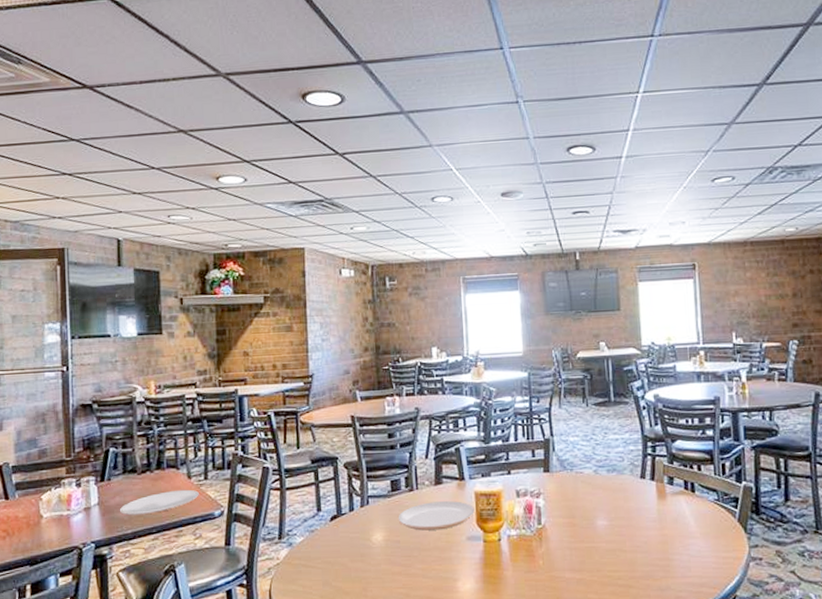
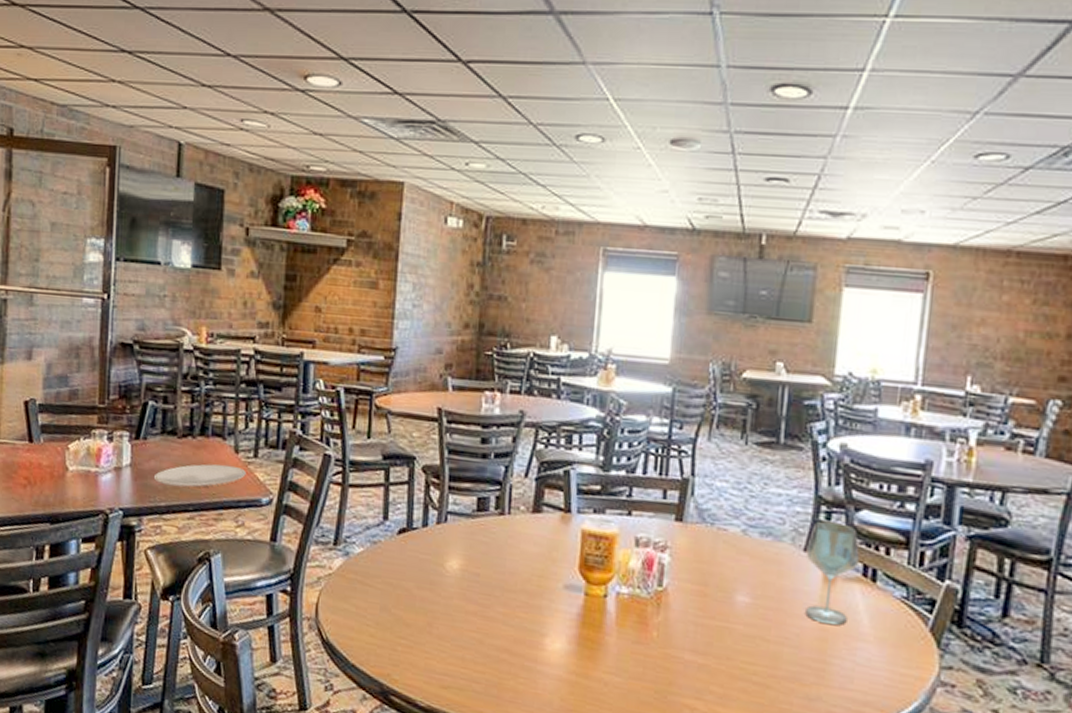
plate: present [398,501,475,531] -> none [480,532,579,570]
wine glass: none [642,453,680,531] -> present [805,520,860,625]

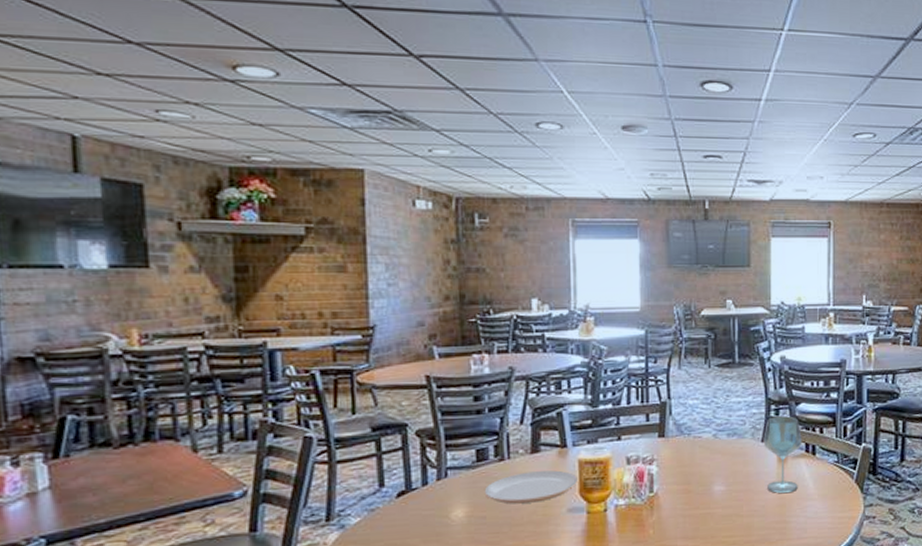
plate: present [153,464,246,488] -> none [85,465,210,501]
plate: none [480,532,579,570] -> present [484,470,578,504]

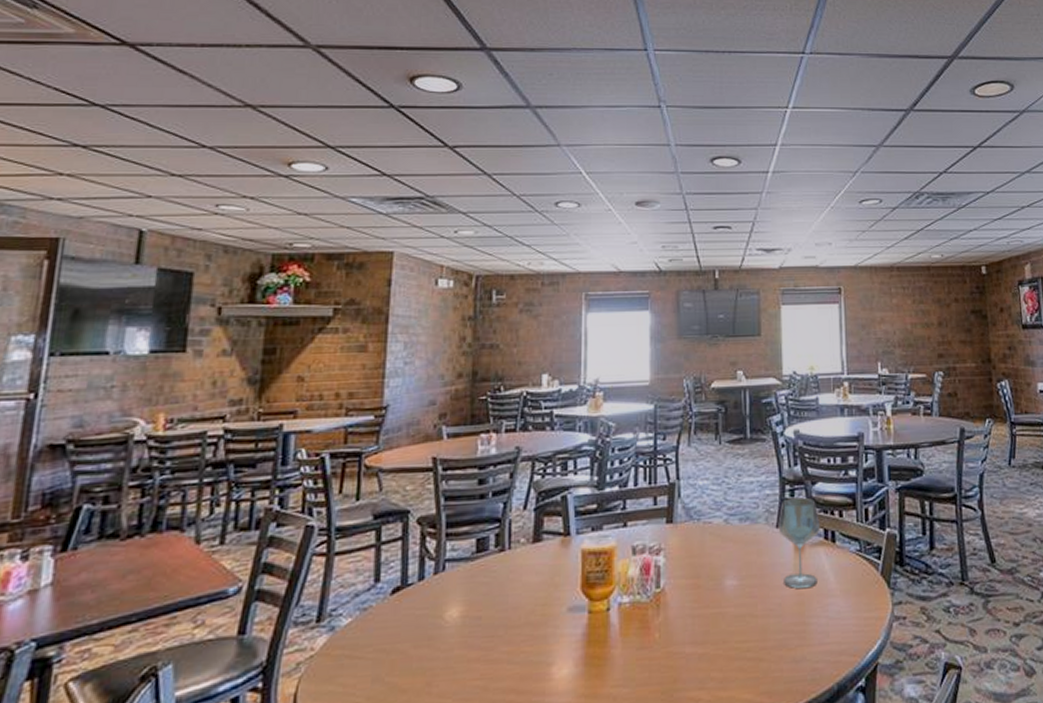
plate: present [484,470,578,504] -> none [481,562,580,602]

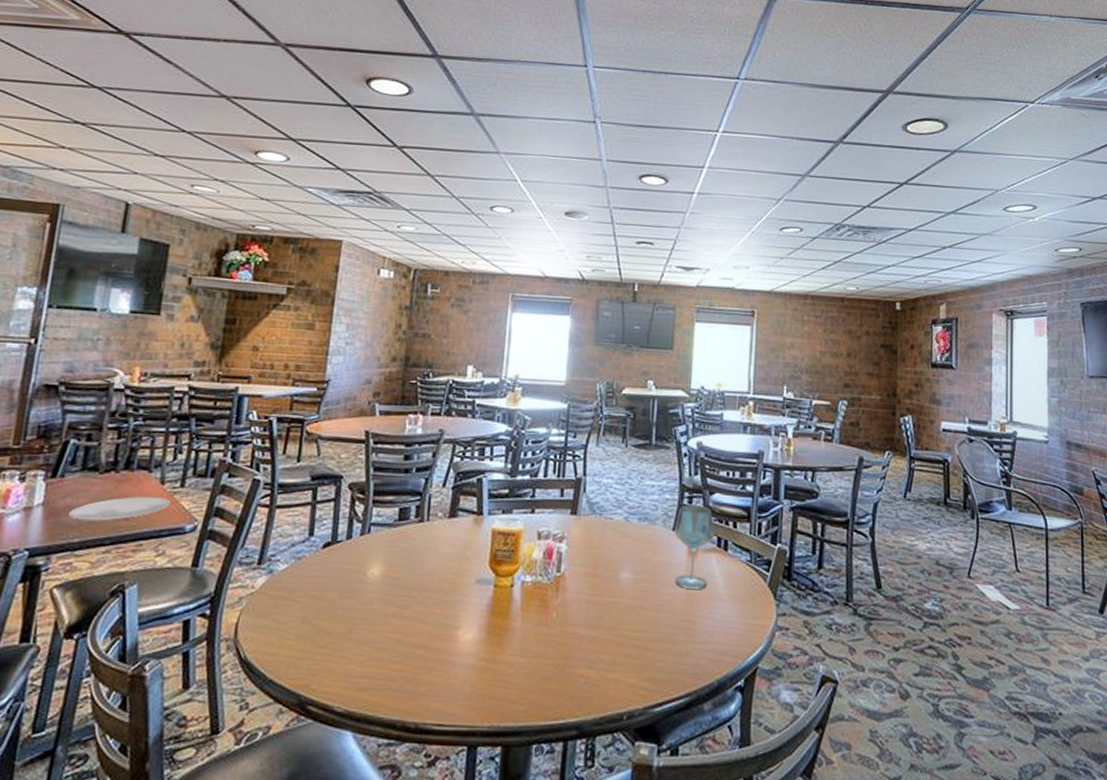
plate: none [83,558,209,599] -> present [68,496,171,522]

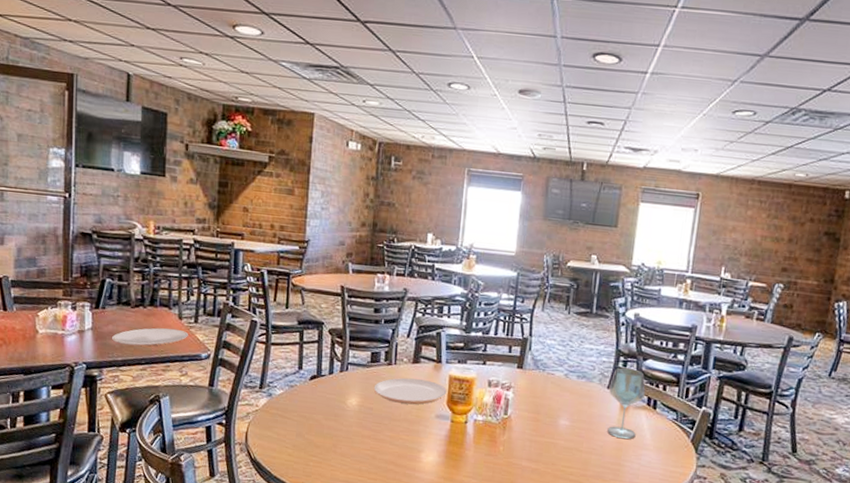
plate: none [401,536,489,569] -> present [373,377,447,405]

